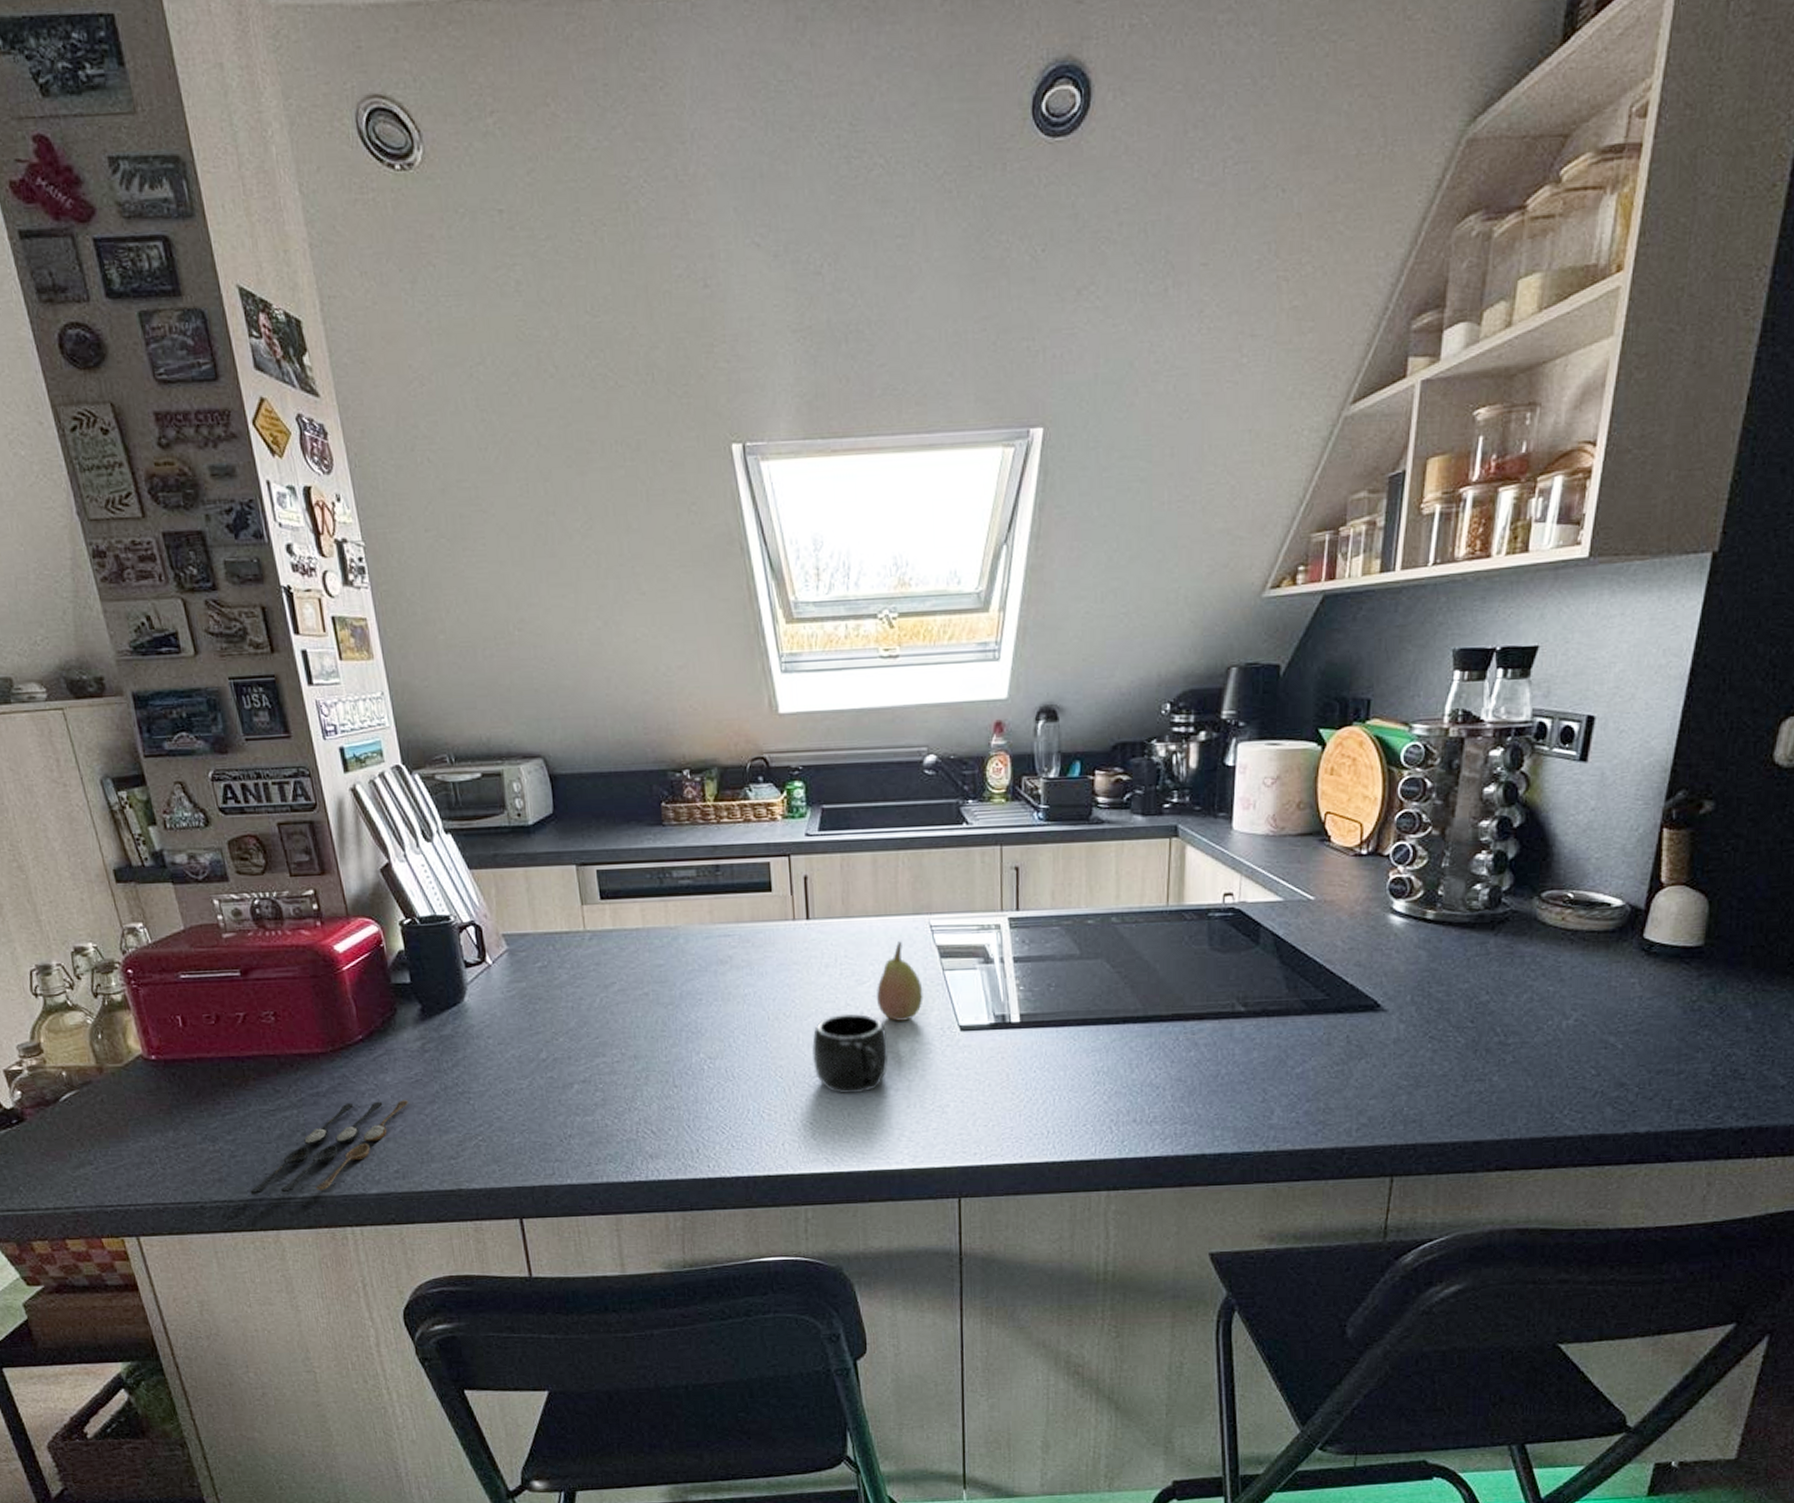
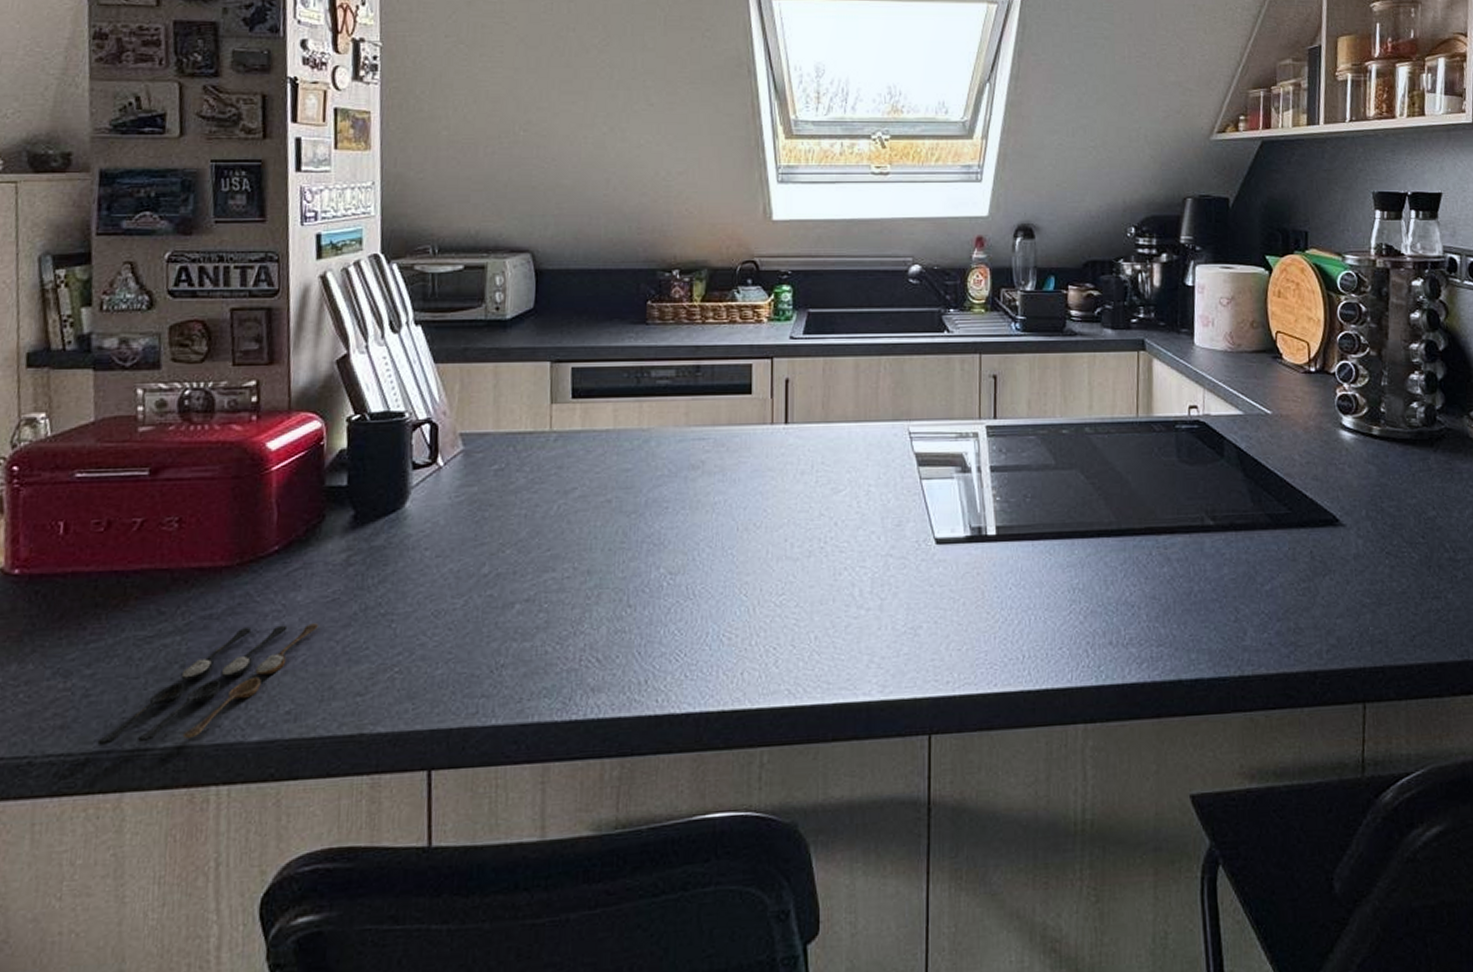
mug: present [811,1013,889,1095] -> none [780,524,861,615]
fruit: present [877,941,923,1021] -> none [852,448,899,533]

